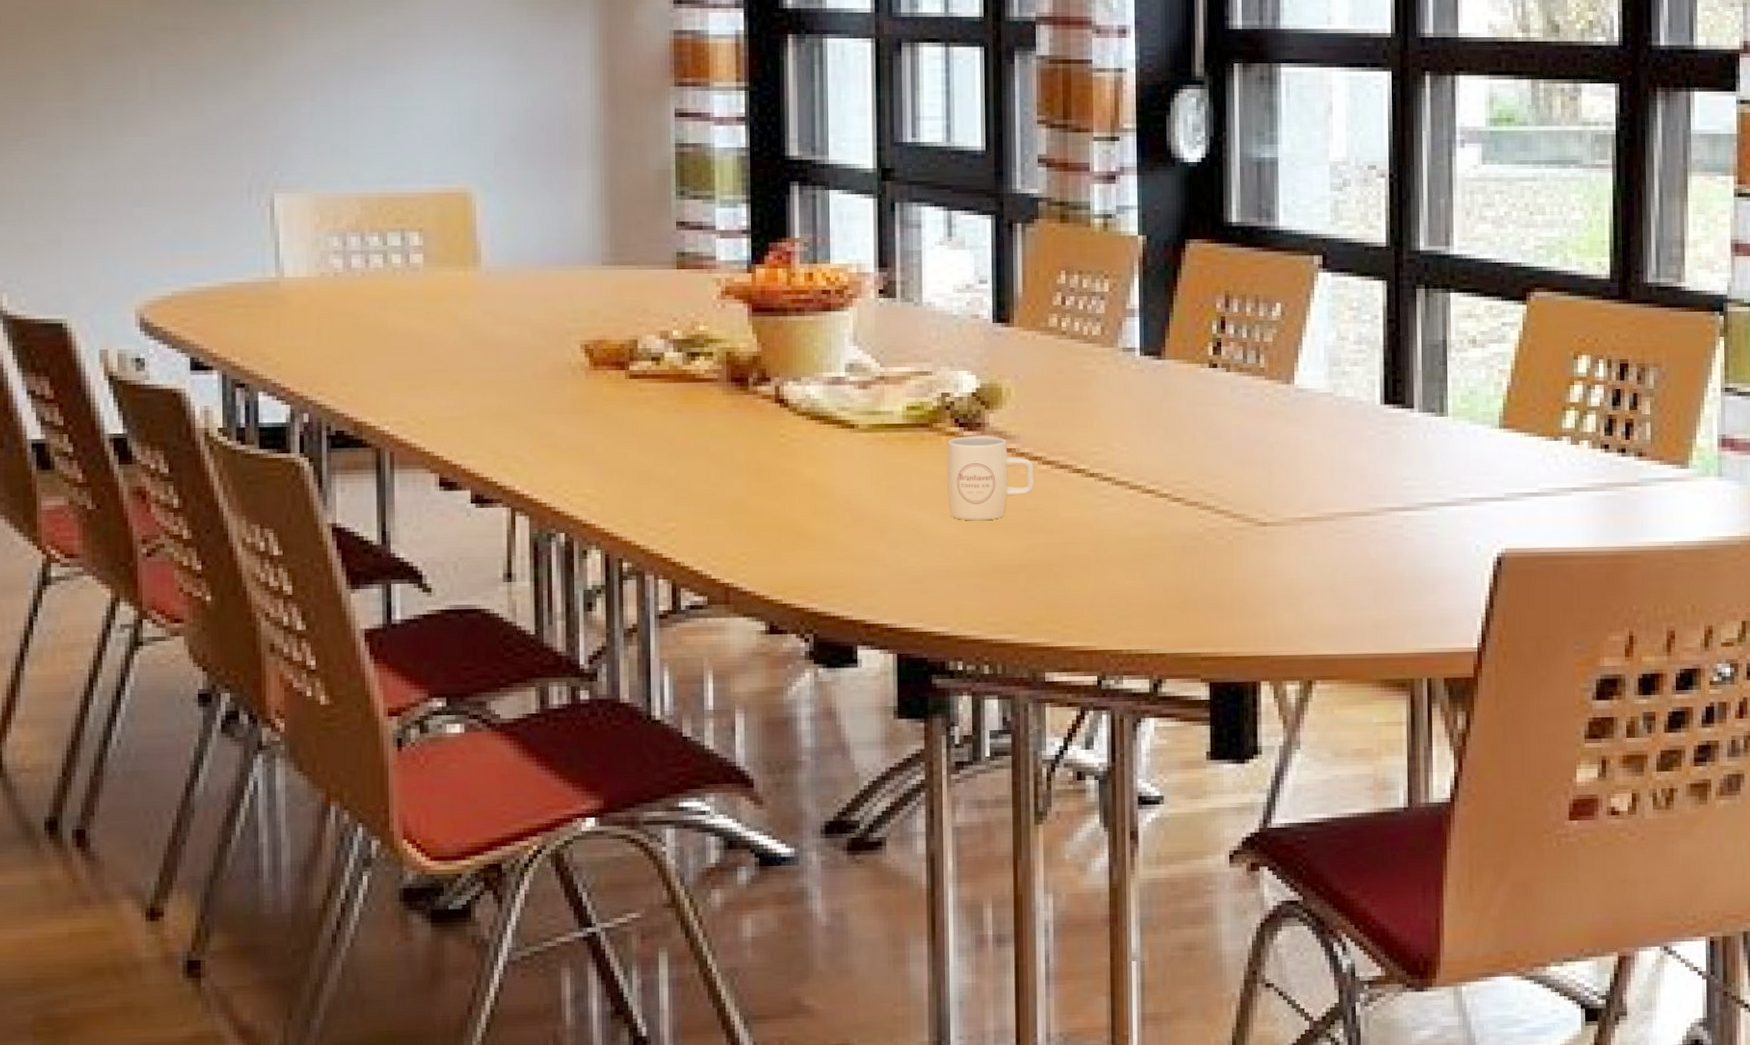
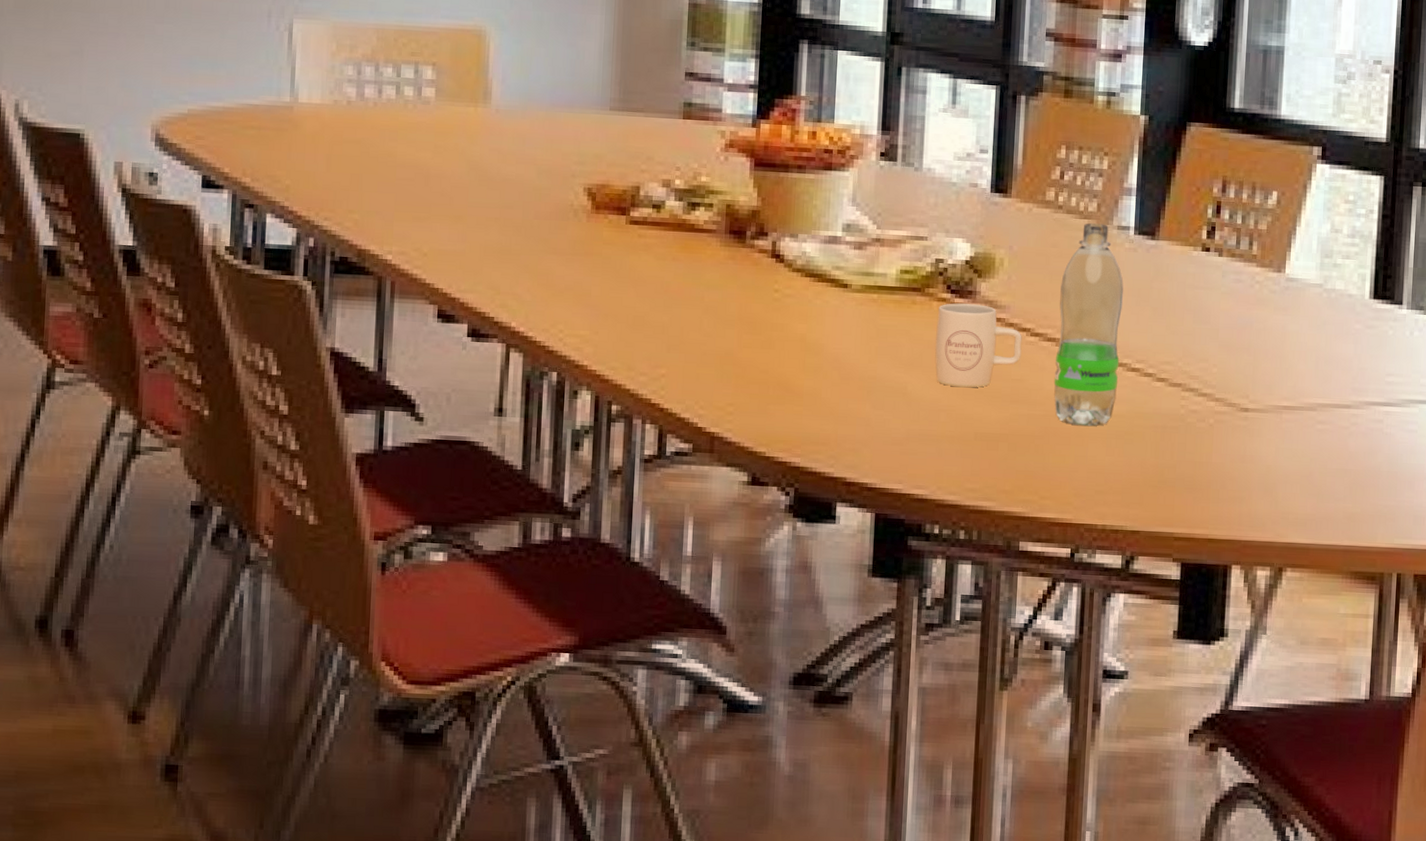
bottle: none [1069,347,1134,552] -> present [1053,223,1124,427]

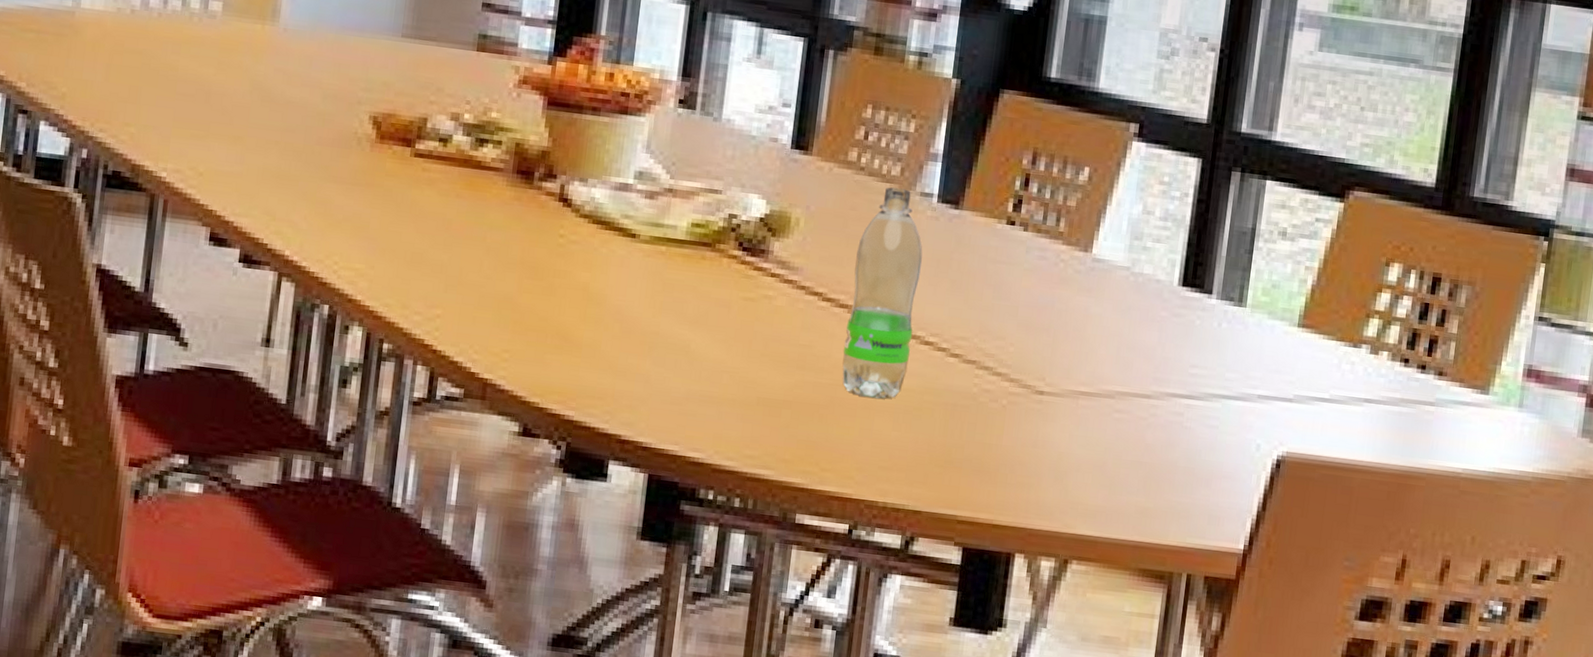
mug: present [934,303,1022,388] -> none [721,261,814,351]

